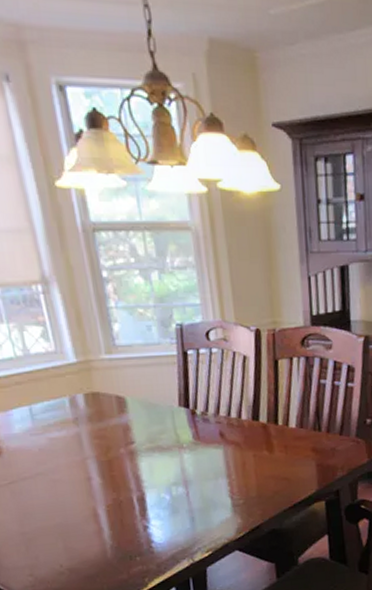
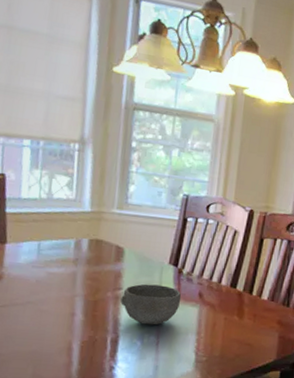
bowl: none [136,431,202,477] -> present [120,284,182,326]

